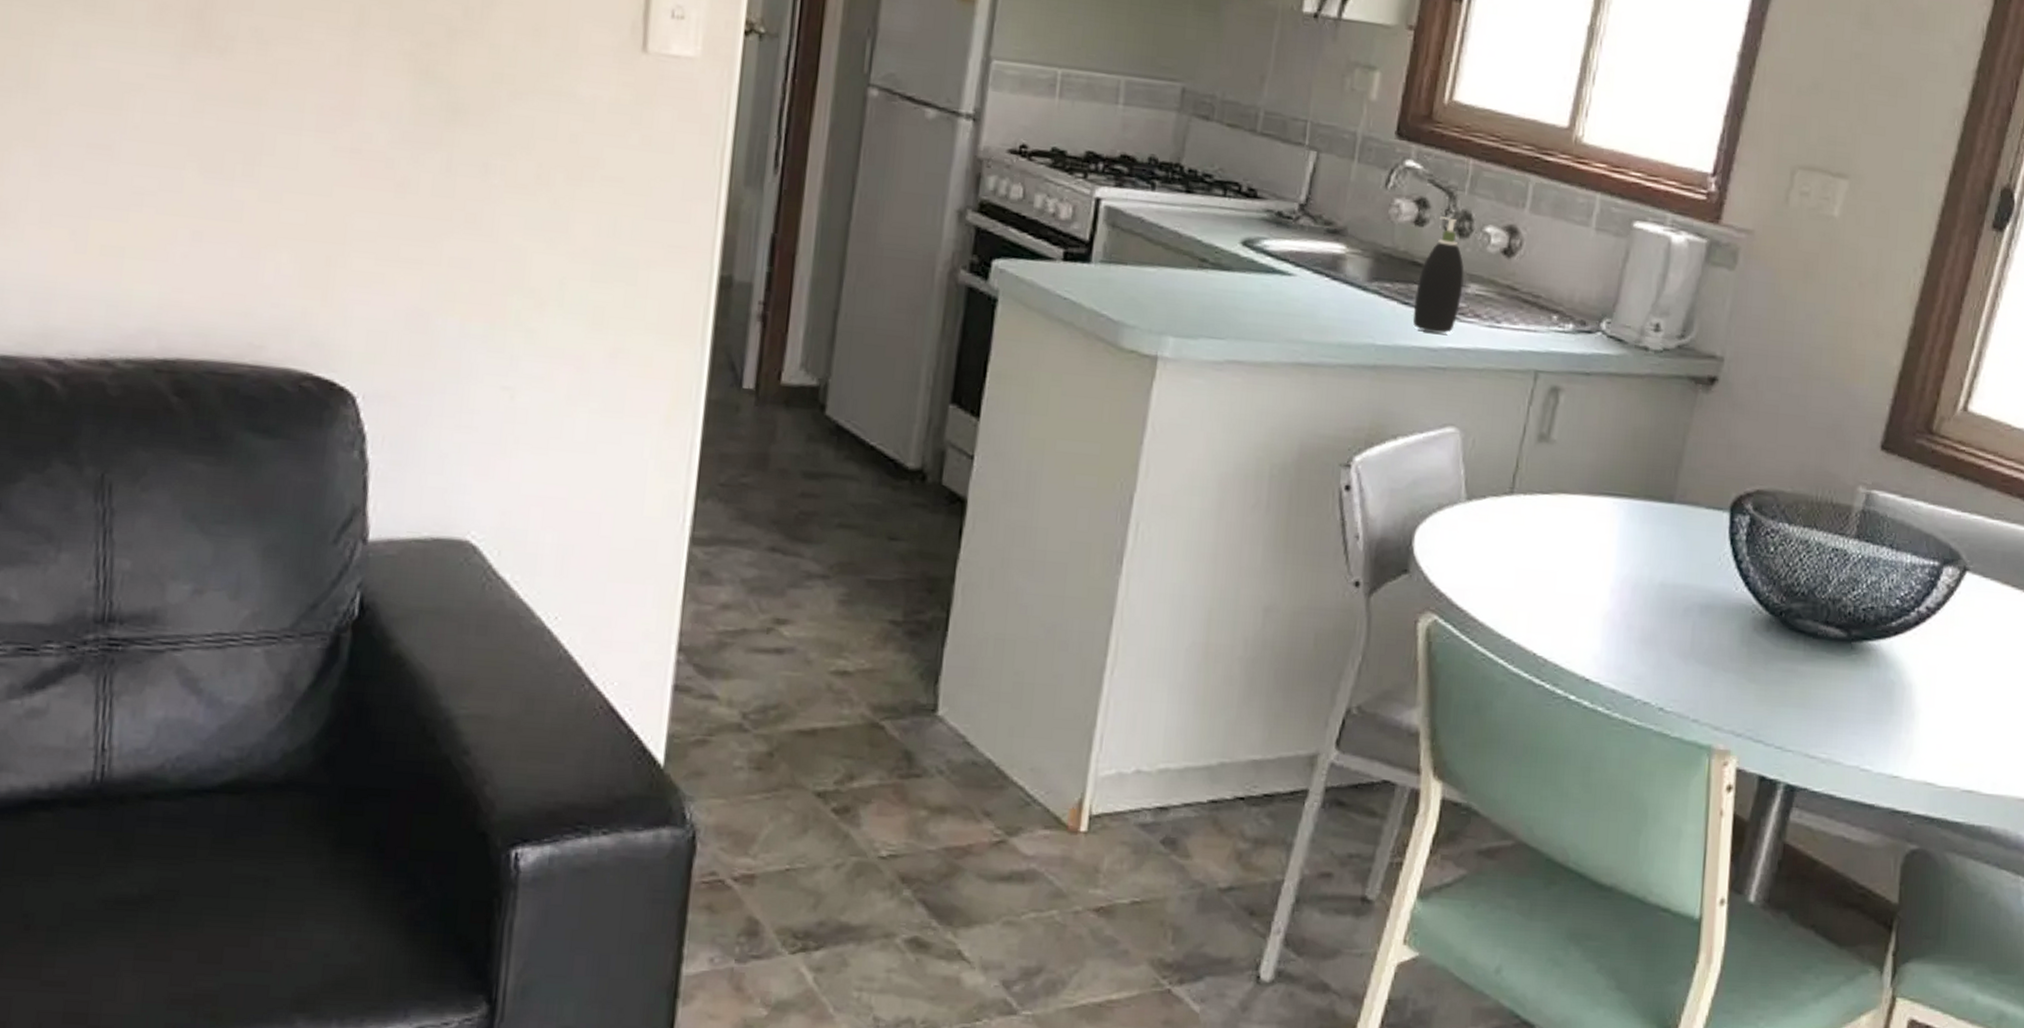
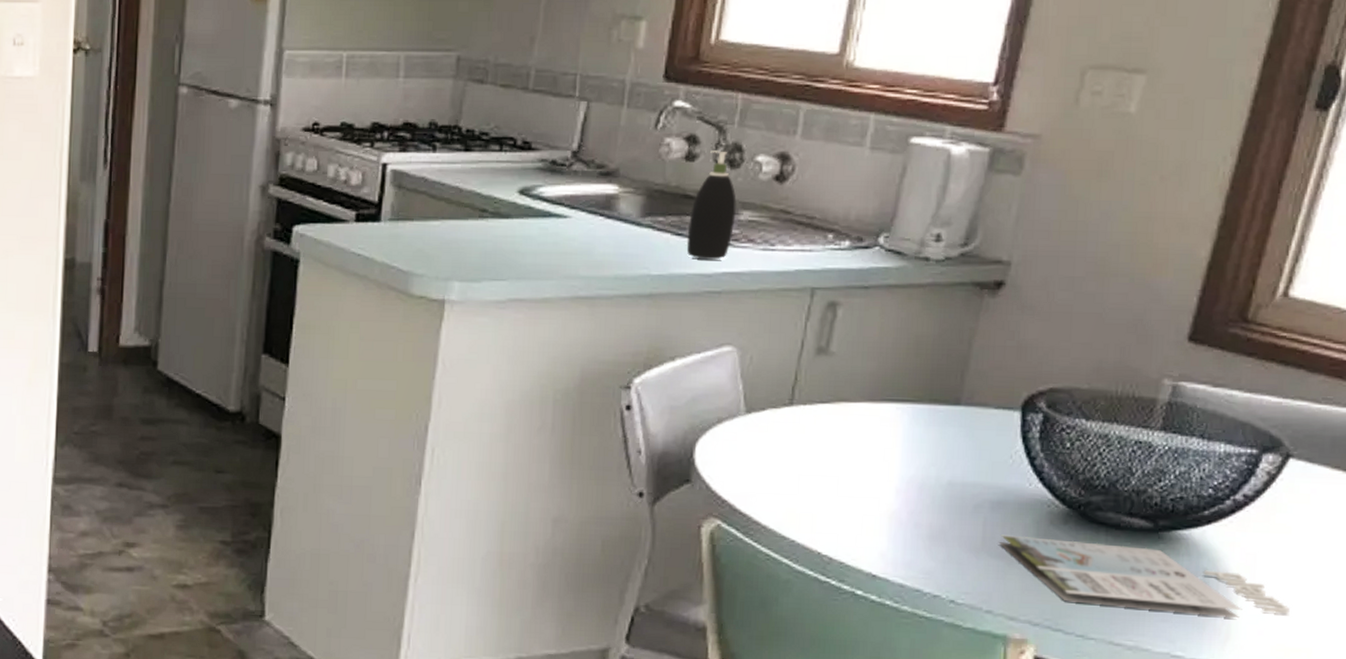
magazine: none [1707,640,1965,733] -> present [999,535,1290,619]

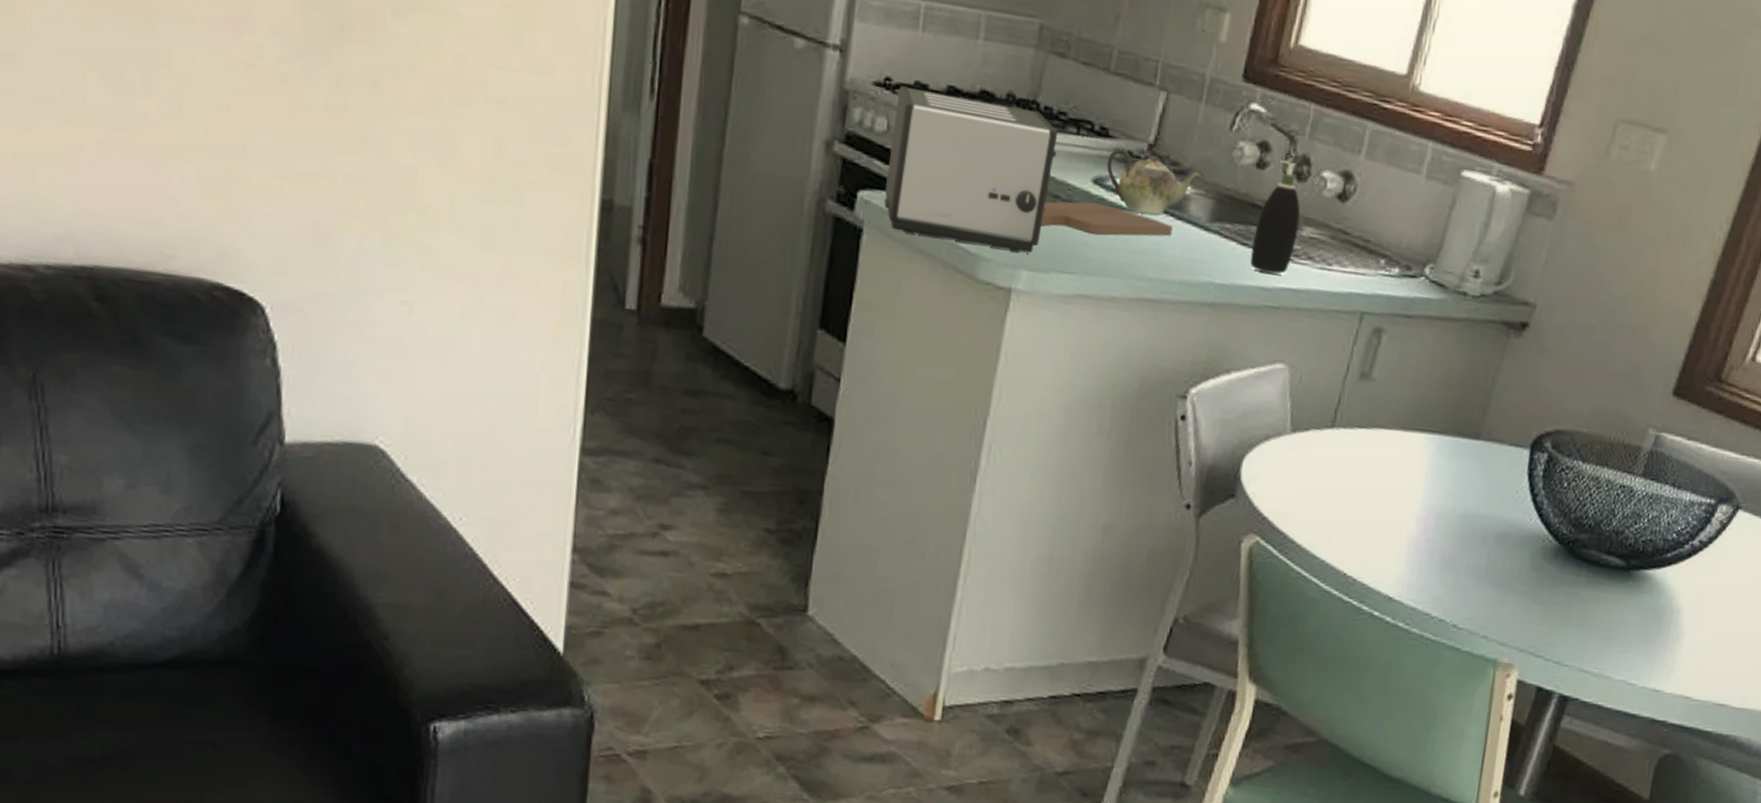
toaster: none [318,128,482,266] -> present [884,86,1058,253]
cutting board: none [470,211,603,242] -> present [1041,201,1173,237]
teapot: none [532,154,632,217] -> present [1106,147,1205,216]
magazine: present [999,535,1290,619] -> none [1499,565,1723,652]

